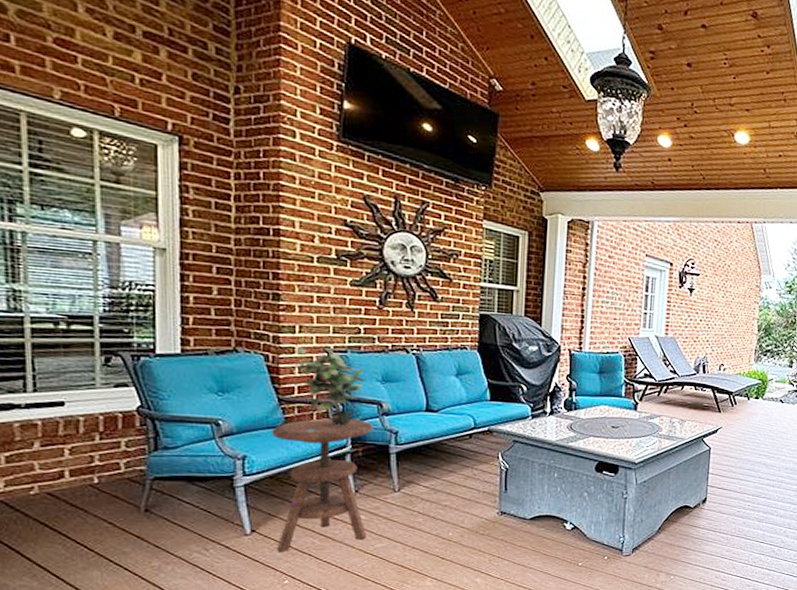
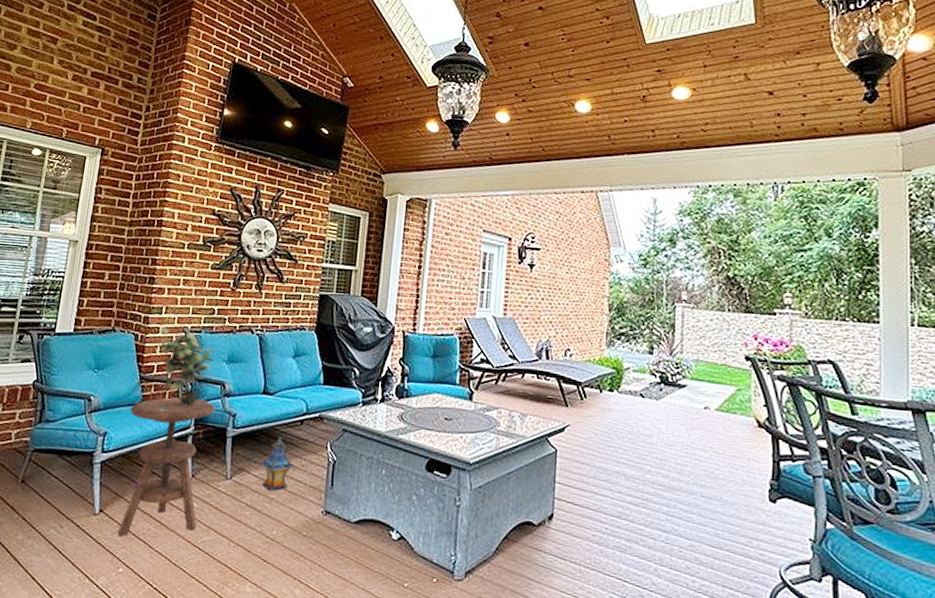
lantern: none [429,450,467,499] -> present [259,437,295,492]

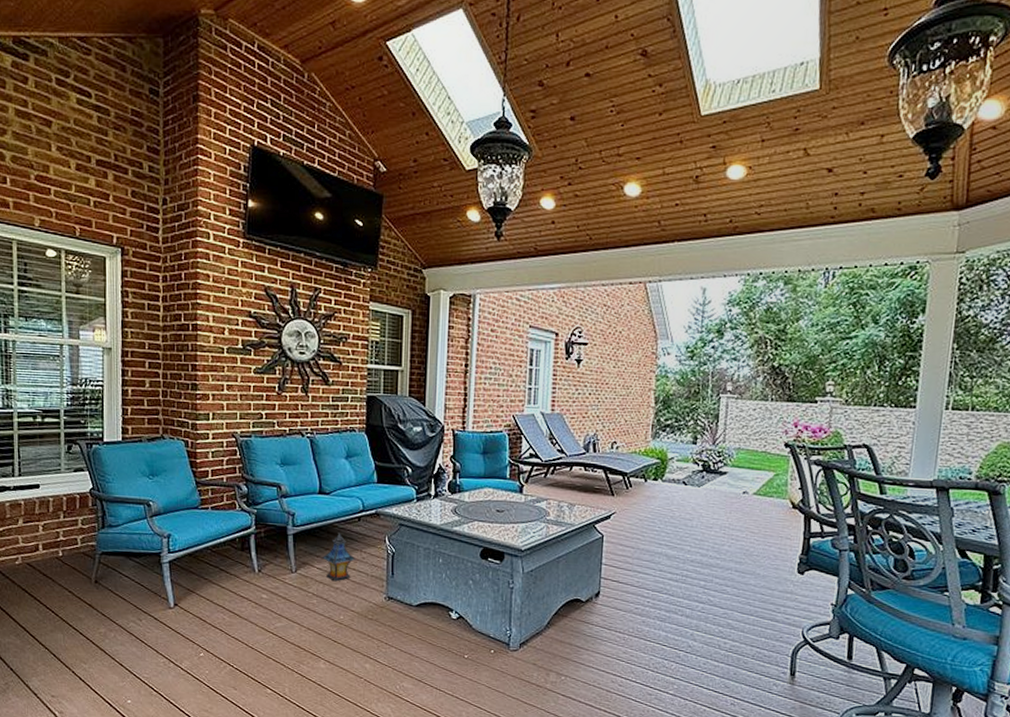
side table: present [117,397,216,536] -> none [191,500,274,626]
potted plant: present [159,327,214,406] -> none [210,433,267,508]

